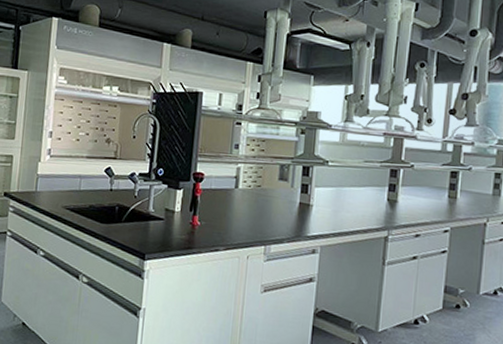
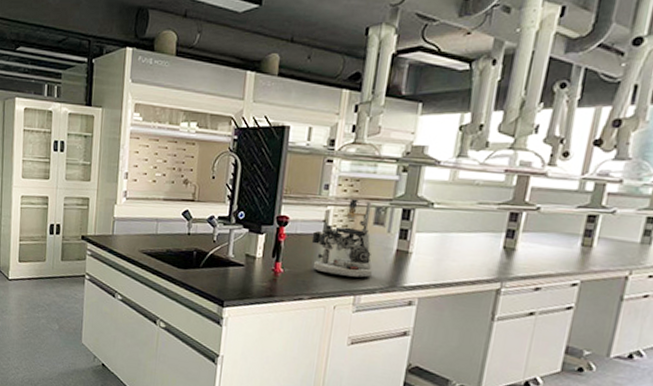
microscope: none [225,157,281,229] -> present [311,198,374,278]

